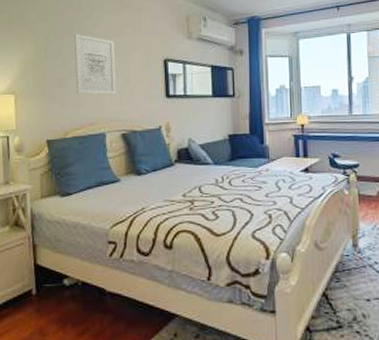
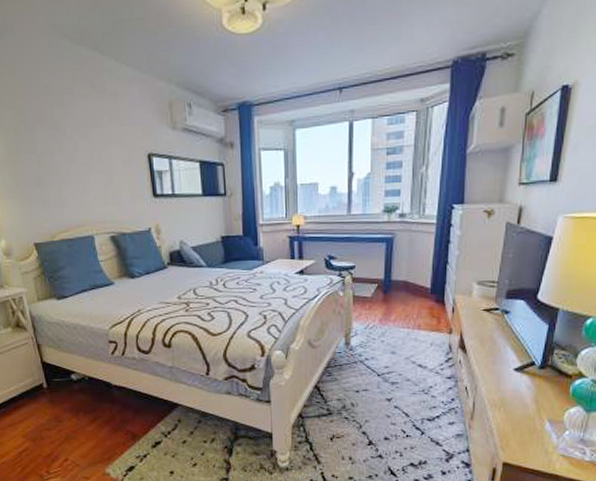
wall art: present [74,34,117,95] -> none [46,125,100,195]

